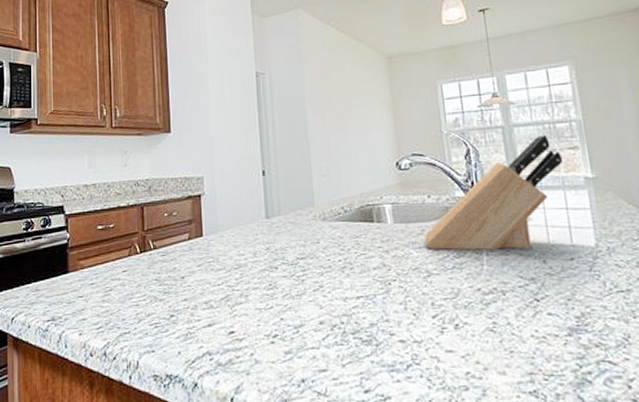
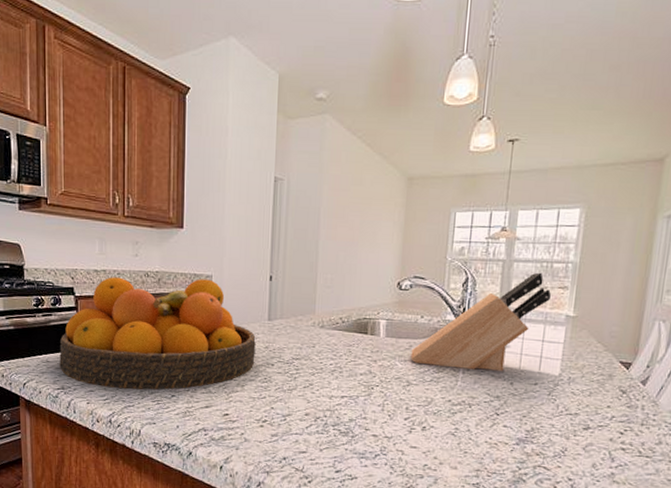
fruit bowl: none [49,181,257,314] -> present [59,277,256,390]

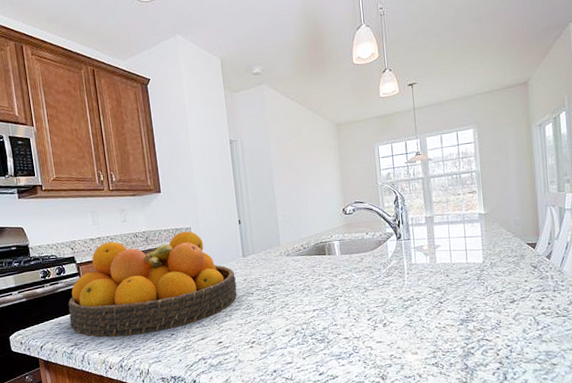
knife block: present [410,272,551,371] -> none [363,183,464,273]

